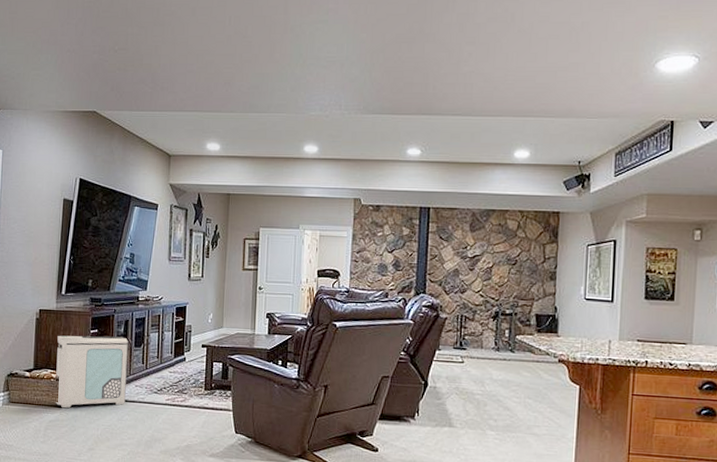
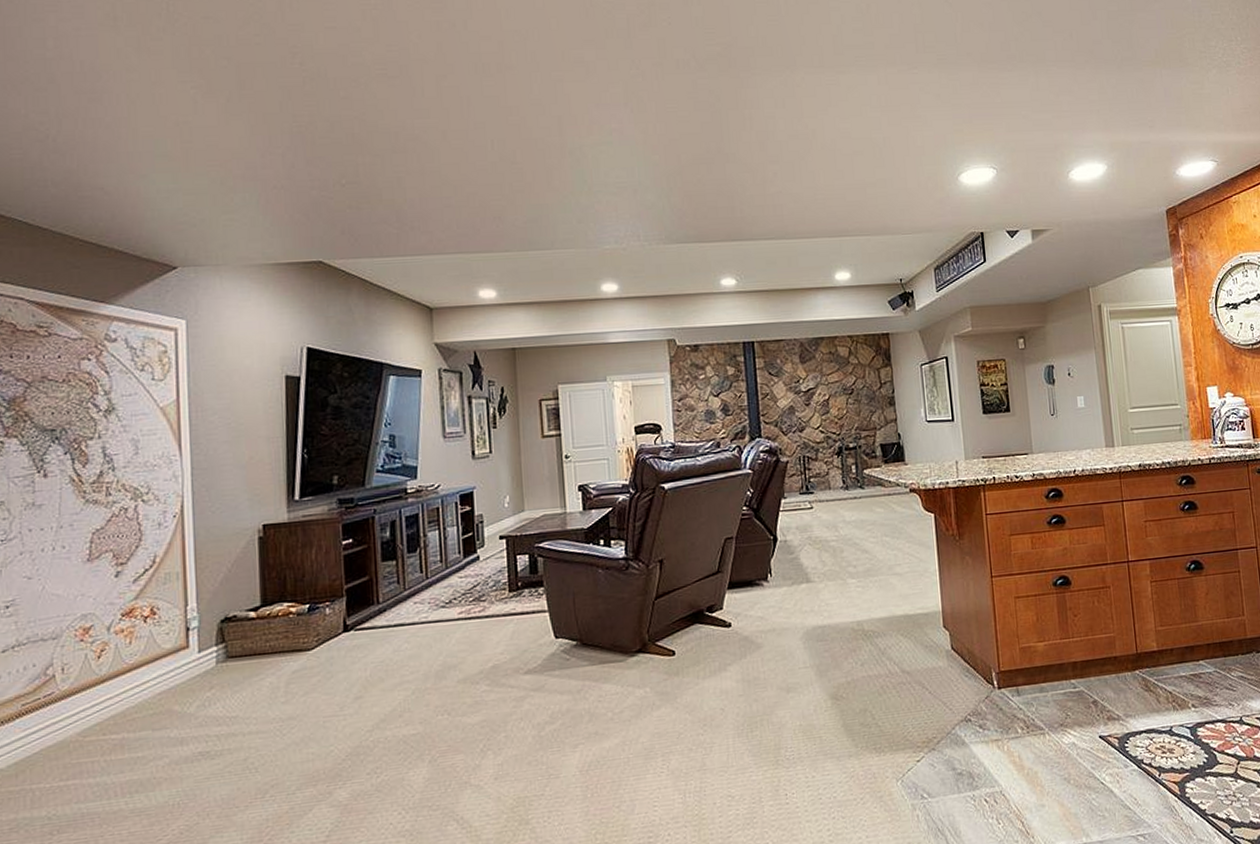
air purifier: present [56,335,128,408] -> none [294,542,402,651]

